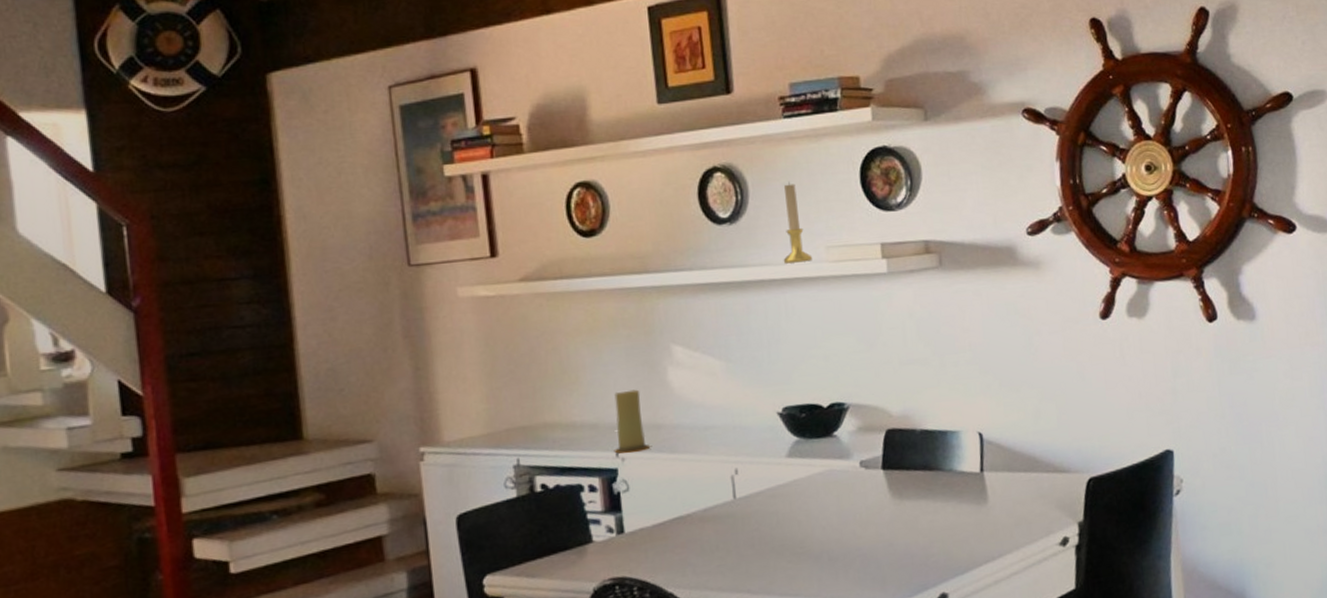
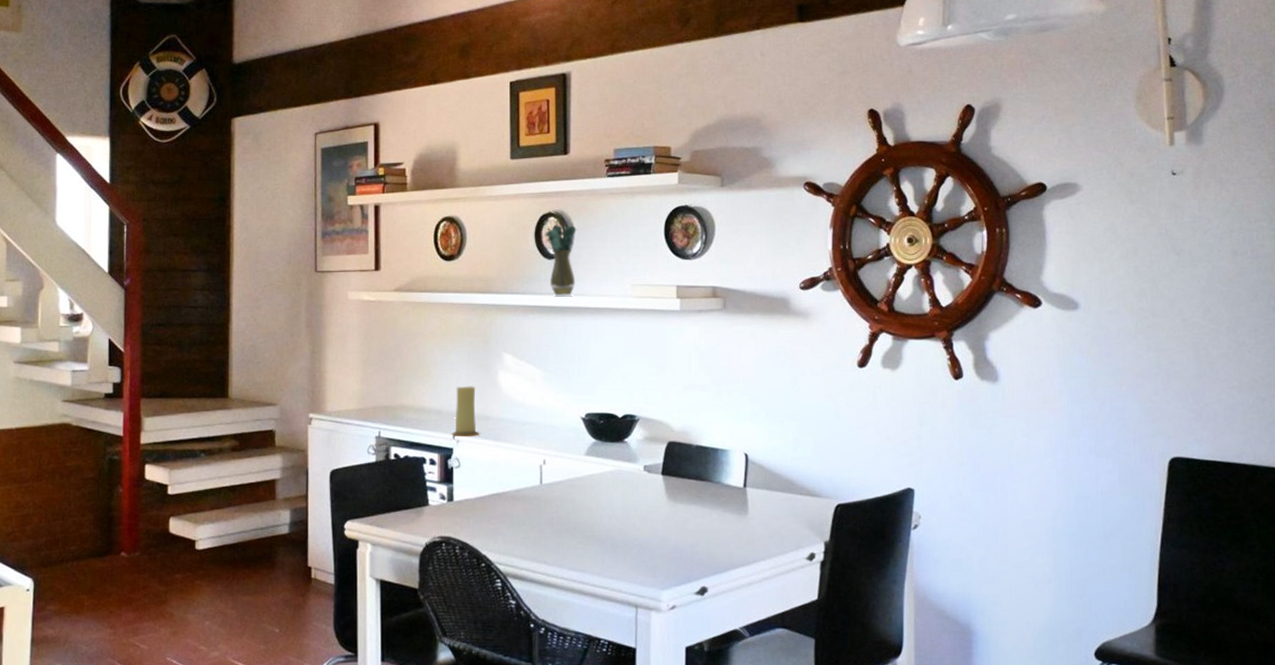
vase: none [711,177,756,270] -> present [545,221,577,297]
candle holder: present [783,181,812,264] -> none [597,228,620,296]

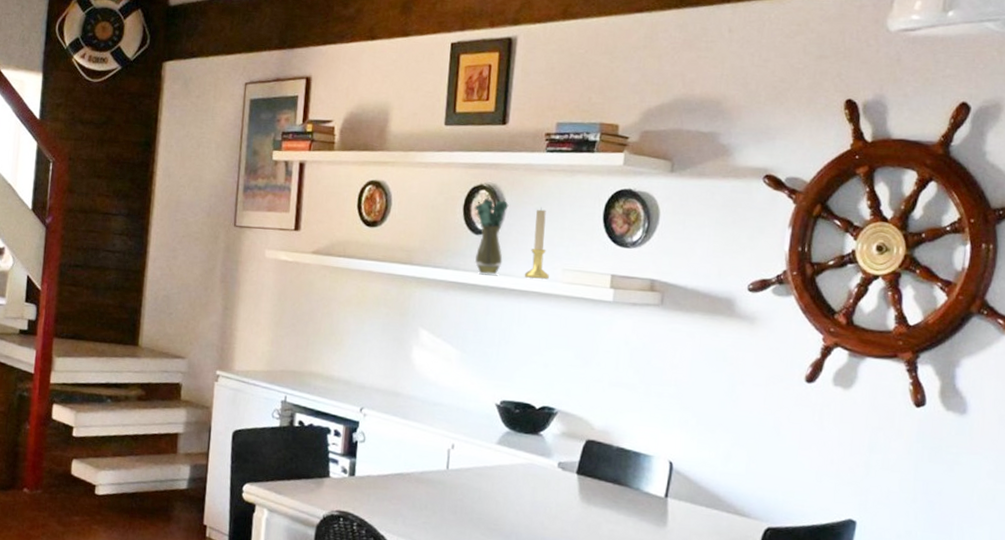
candle: present [451,386,479,436] -> none [359,359,388,411]
candle holder: none [597,228,620,296] -> present [524,207,549,280]

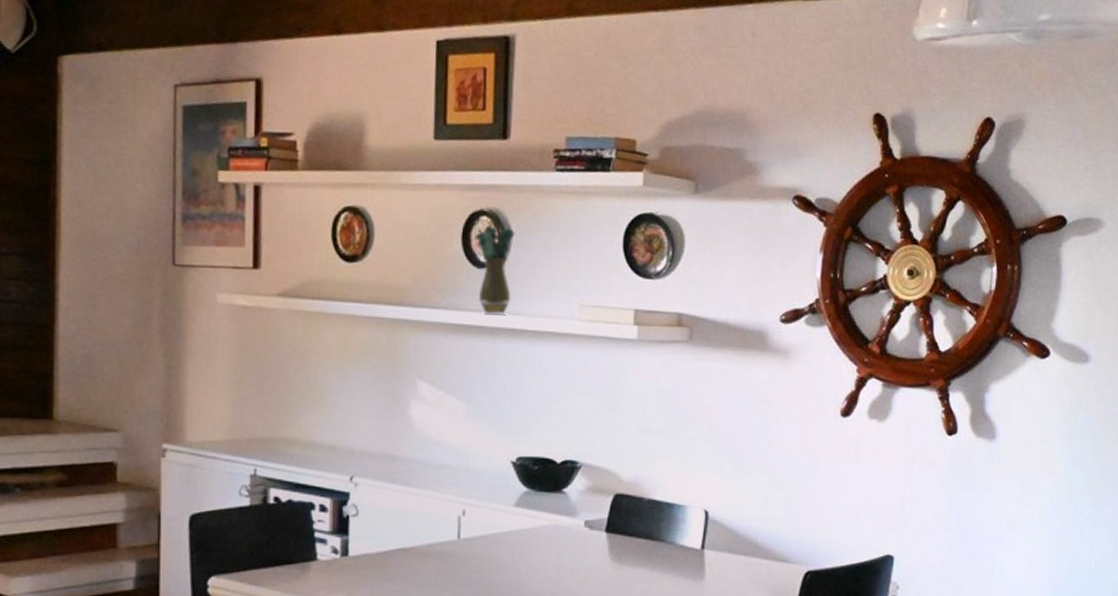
candle holder: present [524,207,549,280] -> none [536,235,565,318]

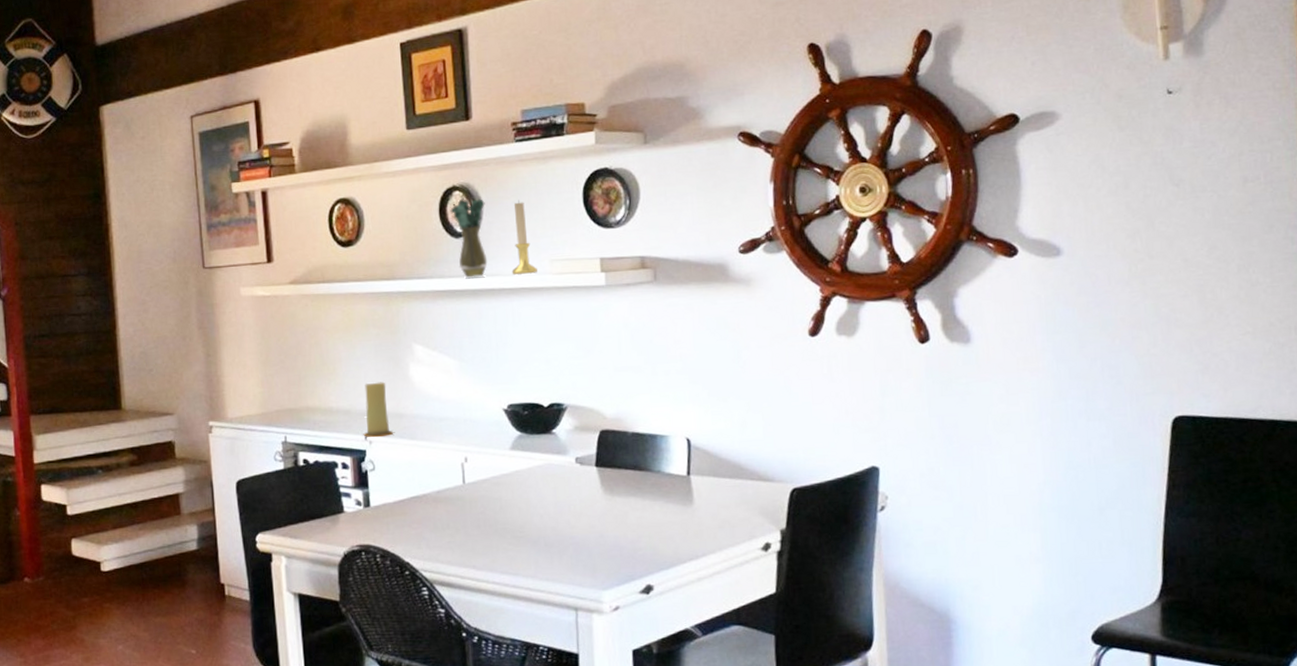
candle: none [348,418,383,479] -> present [363,382,393,437]
candle holder: none [536,235,565,318] -> present [511,200,537,275]

